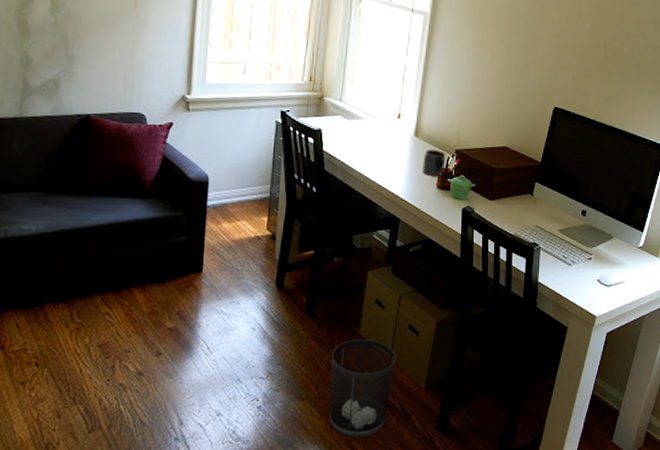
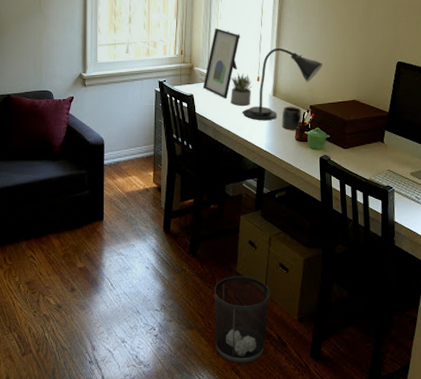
picture frame: none [333,53,382,137] -> present [203,28,240,99]
succulent plant: none [366,108,391,146] -> present [231,73,252,106]
desk lamp: none [378,81,474,163] -> present [242,47,323,120]

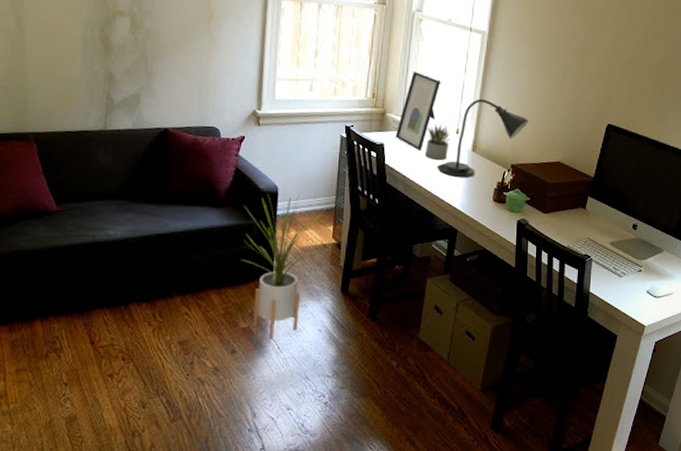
house plant: none [76,144,144,278] -> present [241,194,323,340]
waste bin: present [214,275,271,364] -> none [390,342,454,435]
mug: present [282,106,302,131] -> none [480,163,502,191]

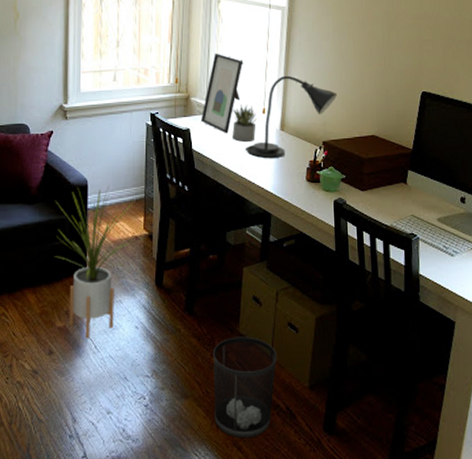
waste bin: none [390,342,454,435] -> present [213,336,278,439]

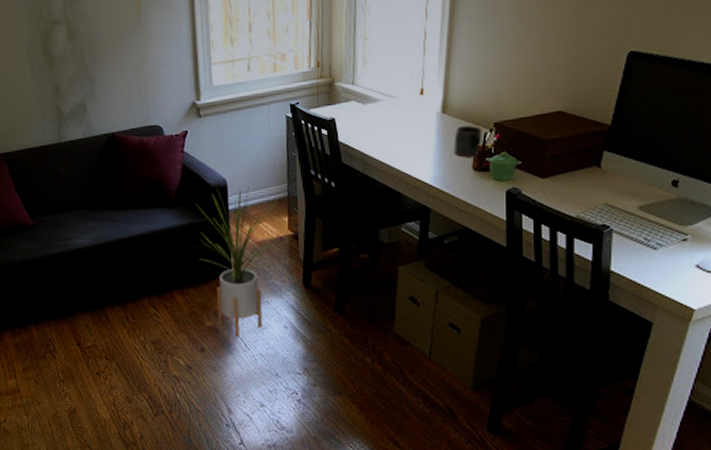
picture frame: present [200,53,244,134] -> none [347,27,397,122]
waste bin: present [213,336,278,439] -> none [367,336,437,434]
succulent plant: present [232,105,257,142] -> none [384,86,413,129]
desk lamp: present [246,75,338,158] -> none [400,46,515,146]
mug: none [291,142,314,170] -> present [454,125,482,158]

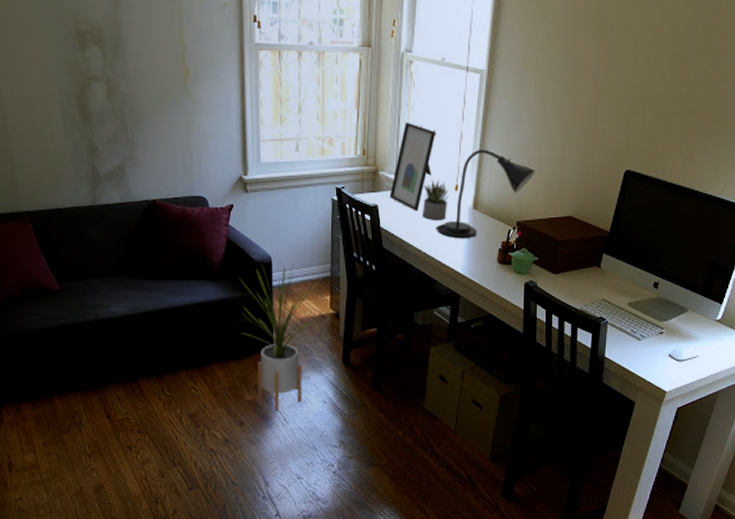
picture frame: none [347,27,397,122] -> present [389,122,436,212]
succulent plant: none [384,86,413,129] -> present [423,180,448,220]
desk lamp: none [400,46,515,146] -> present [436,149,536,238]
mug: present [454,125,482,158] -> none [483,221,507,251]

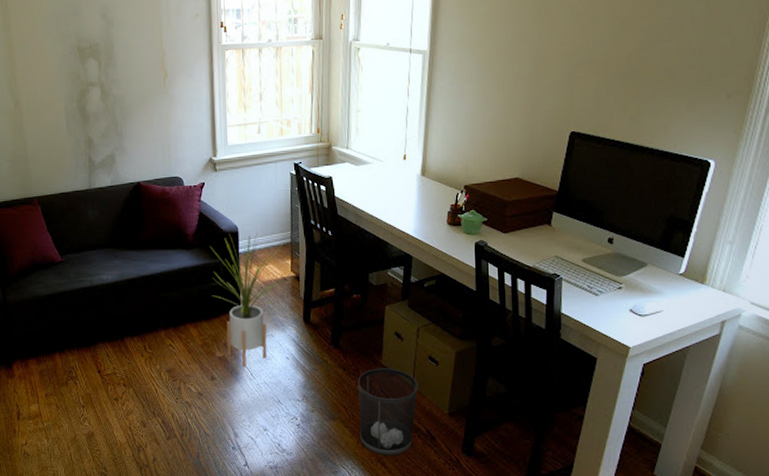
picture frame: present [389,122,436,212] -> none [342,101,384,181]
waste bin: none [399,412,461,502] -> present [358,368,419,456]
succulent plant: present [423,180,448,220] -> none [374,151,397,188]
desk lamp: present [436,149,536,238] -> none [387,120,480,203]

